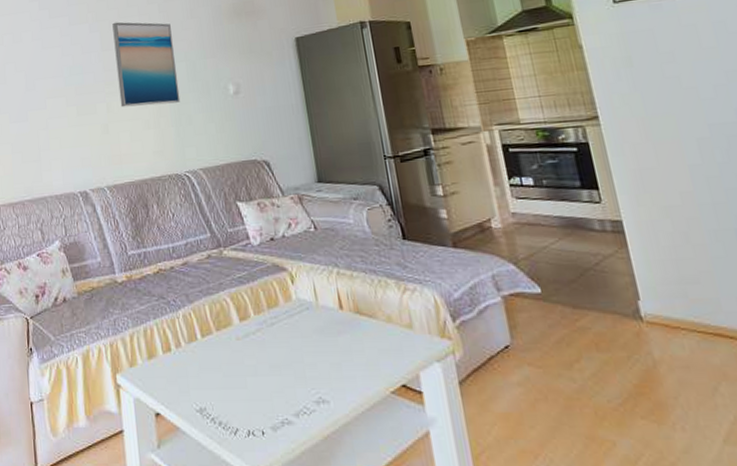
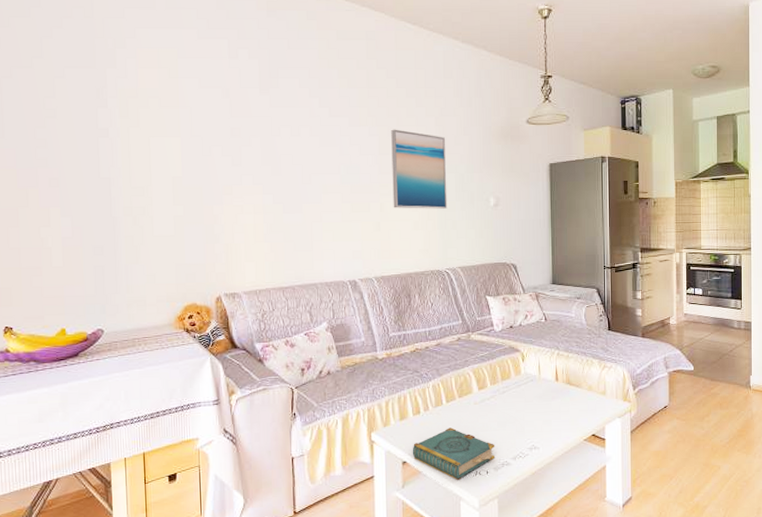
book: none [165,370,272,443] -> present [412,427,496,481]

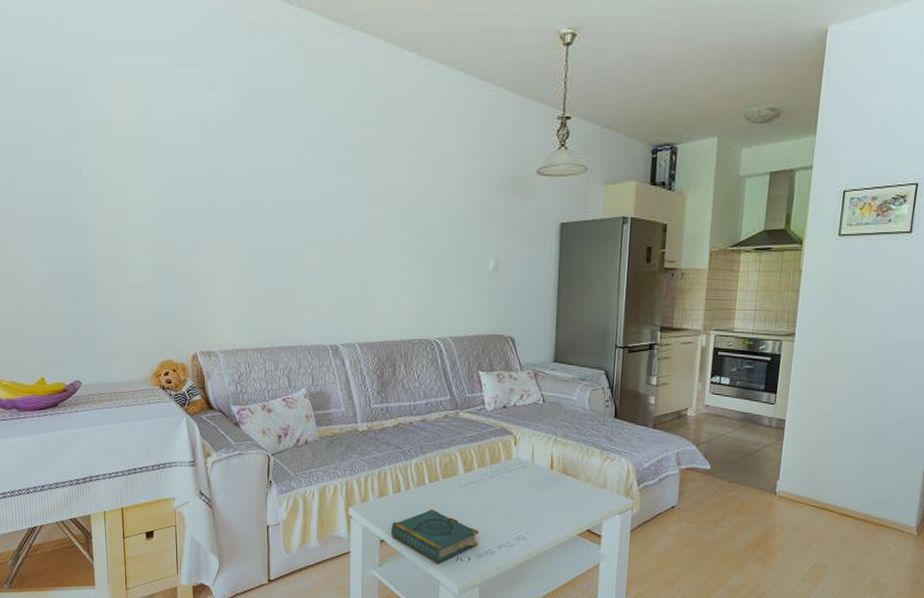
wall art: present [391,129,448,209] -> none [380,176,442,271]

